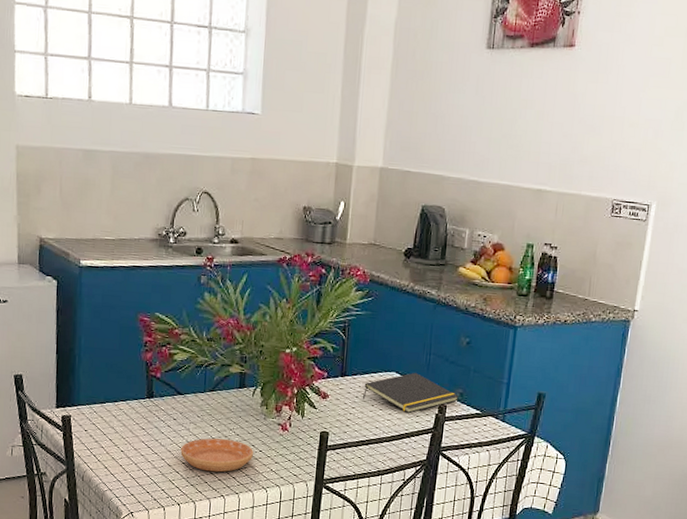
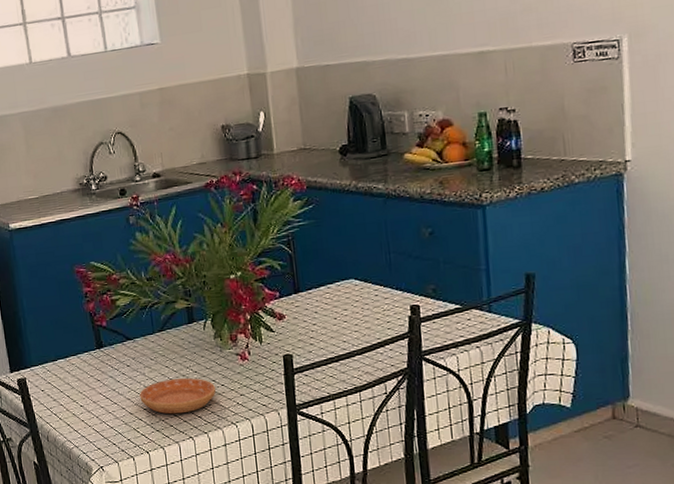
notepad: present [362,373,459,413] -> none [322,276,432,320]

